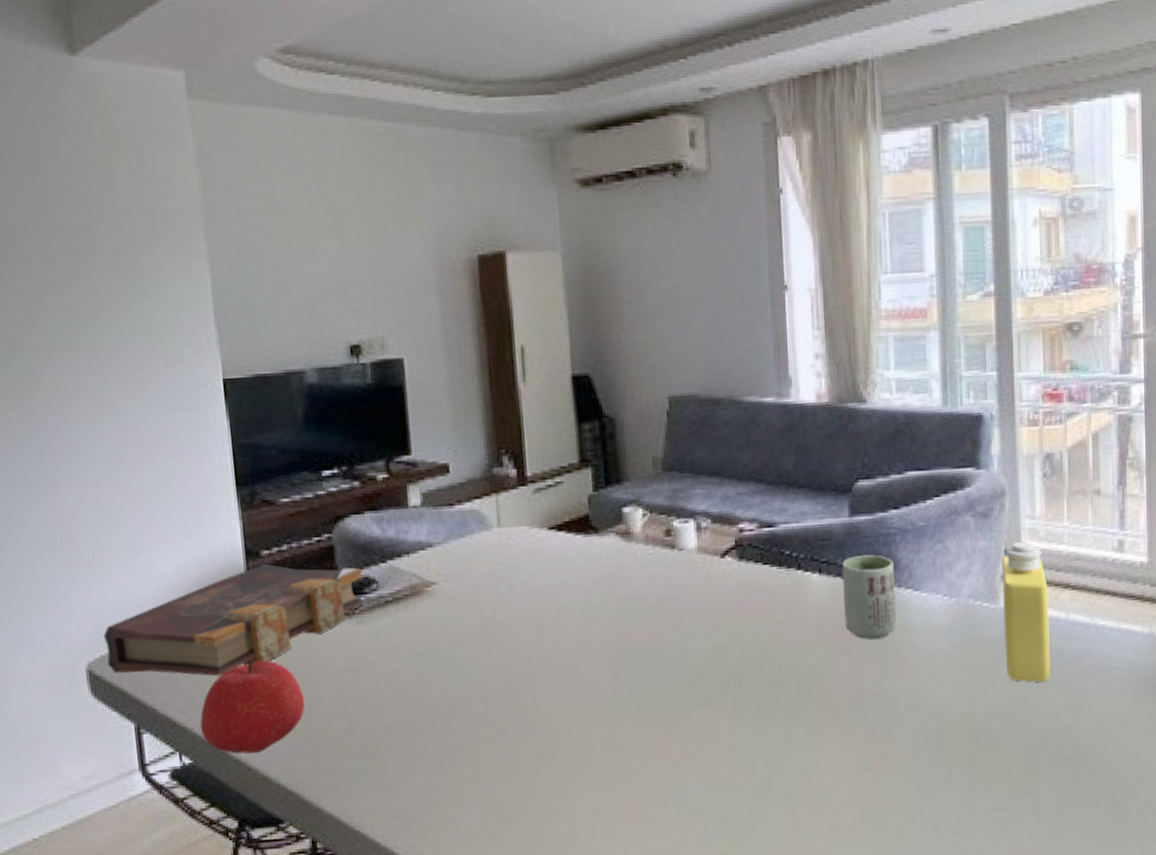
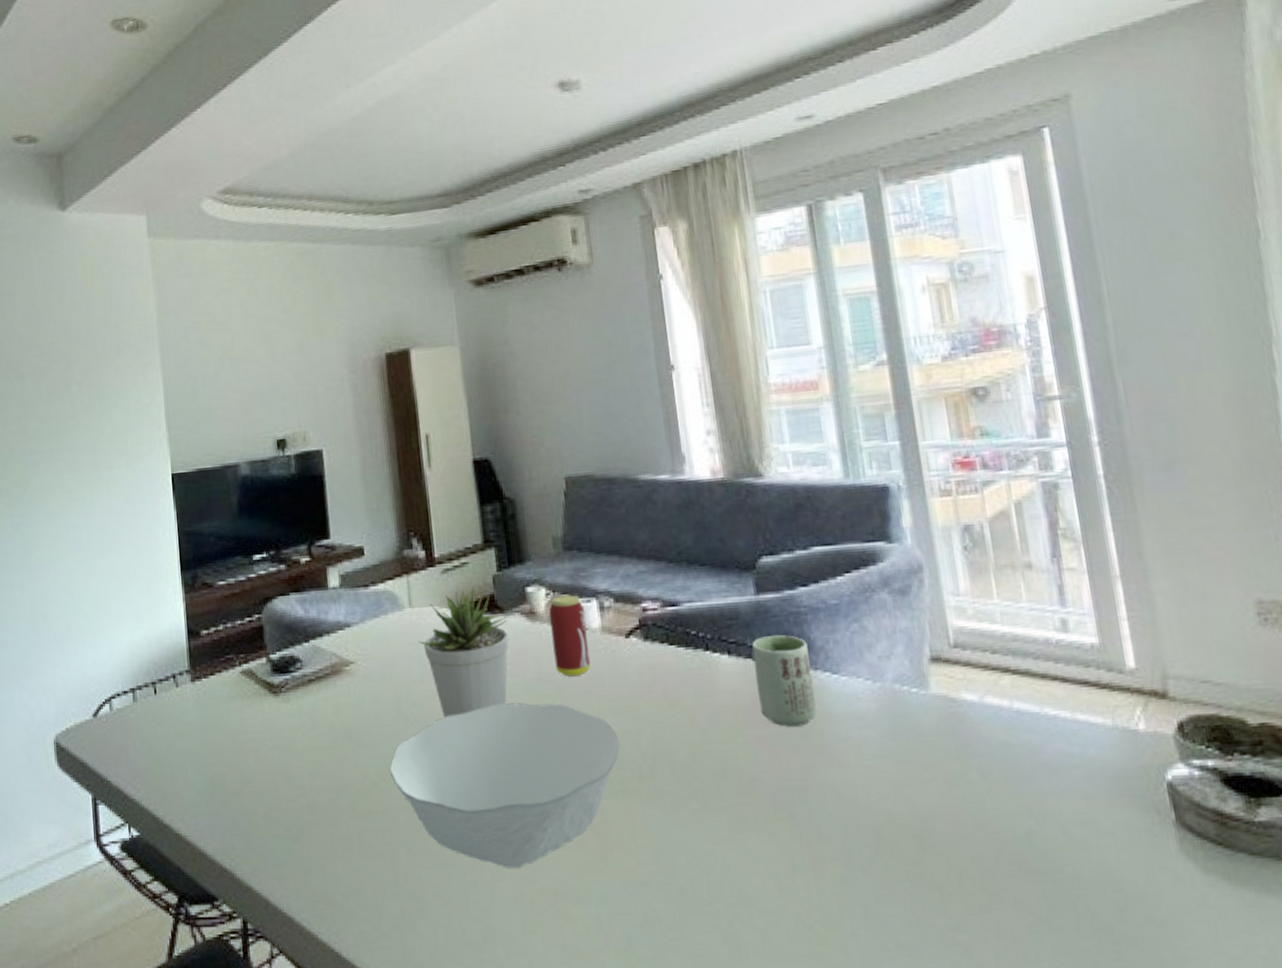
book: present [103,564,363,677] -> none [69,643,289,751]
apple: present [199,660,306,754] -> none [146,736,238,829]
bowl: none [473,621,710,778] -> present [390,703,621,868]
potted plant: none [506,505,604,637] -> present [418,585,510,718]
beverage can: none [645,516,685,596] -> present [549,595,591,677]
bottle: present [1002,541,1051,683] -> none [927,620,999,781]

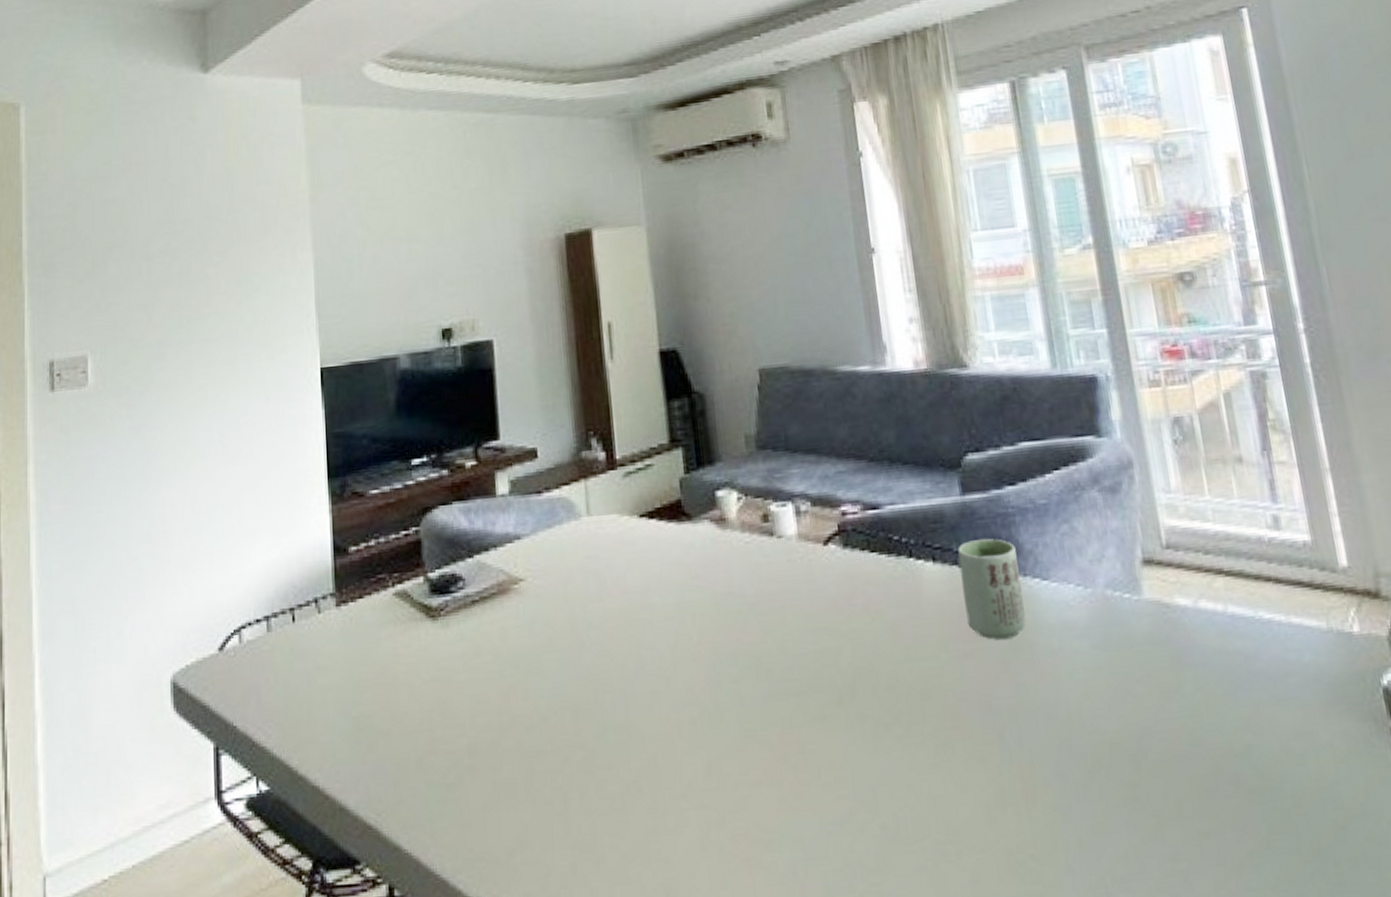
bowl: present [390,703,621,868] -> none [563,620,818,811]
potted plant: present [418,585,510,718] -> none [596,490,698,640]
beverage can: present [549,595,591,677] -> none [741,499,786,590]

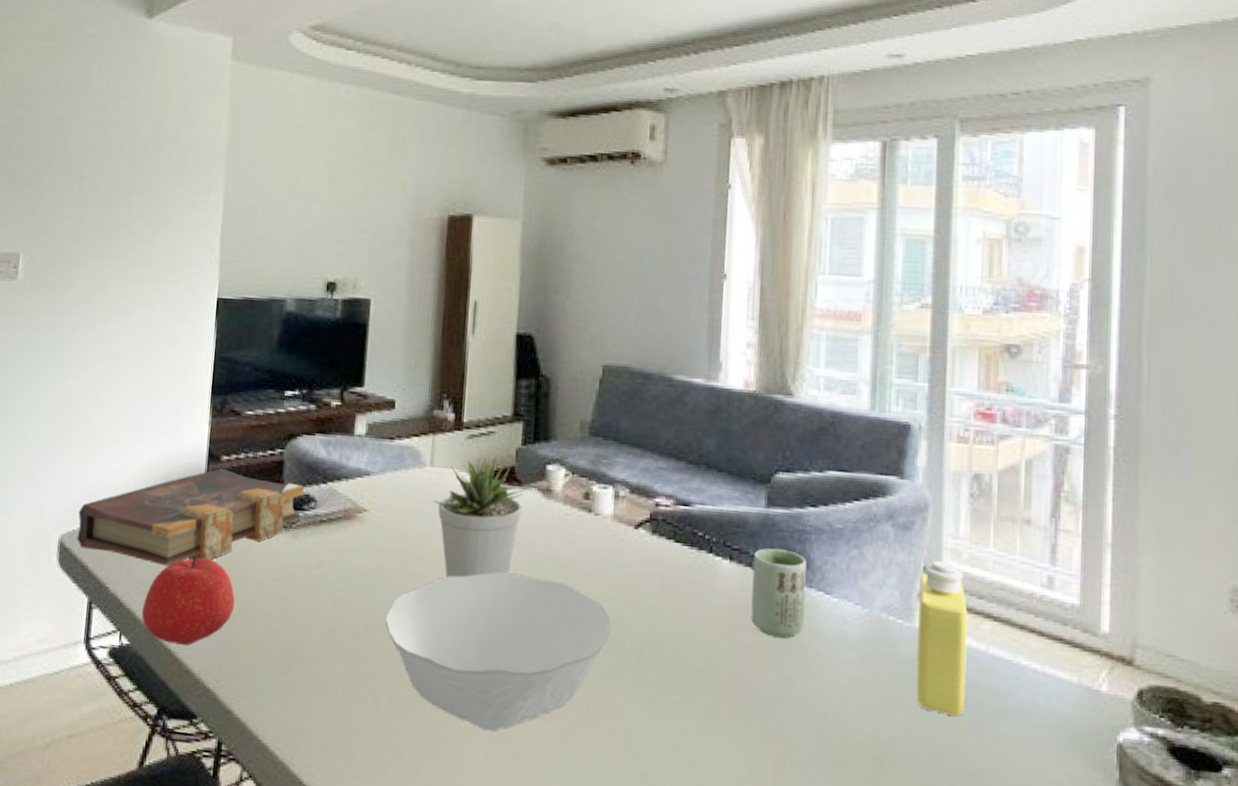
book: none [190,561,450,689] -> present [77,468,305,567]
apple: none [279,669,387,780] -> present [141,556,235,646]
bowl: none [563,620,818,811] -> present [385,572,612,731]
potted plant: none [596,490,698,640] -> present [433,455,524,578]
bottle: none [1139,519,1215,692] -> present [916,560,968,717]

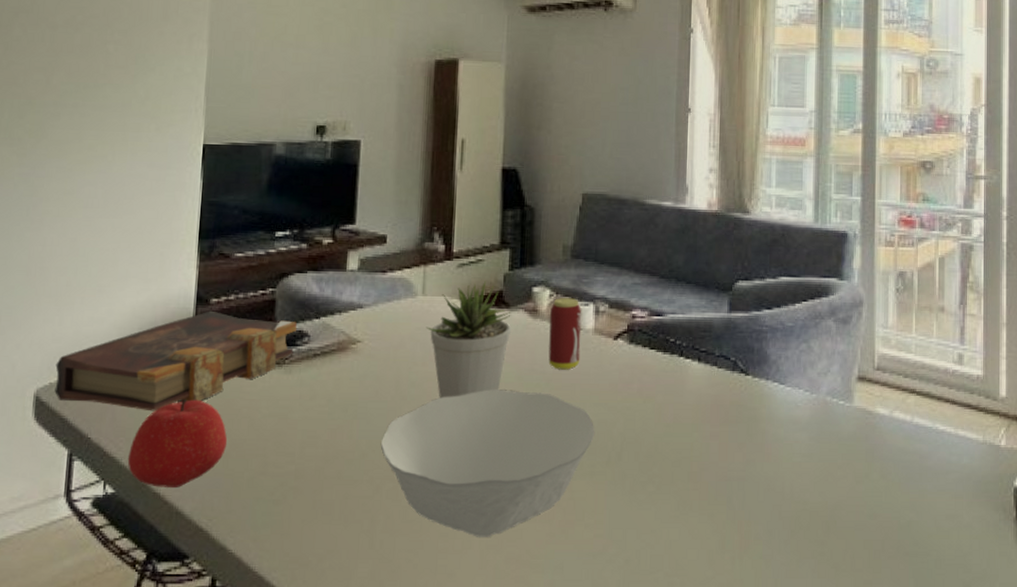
beverage can: none [562,478,600,558] -> present [548,298,582,370]
cup: present [751,548,806,639] -> none [717,347,764,426]
bottle: present [916,560,968,717] -> none [856,347,896,480]

